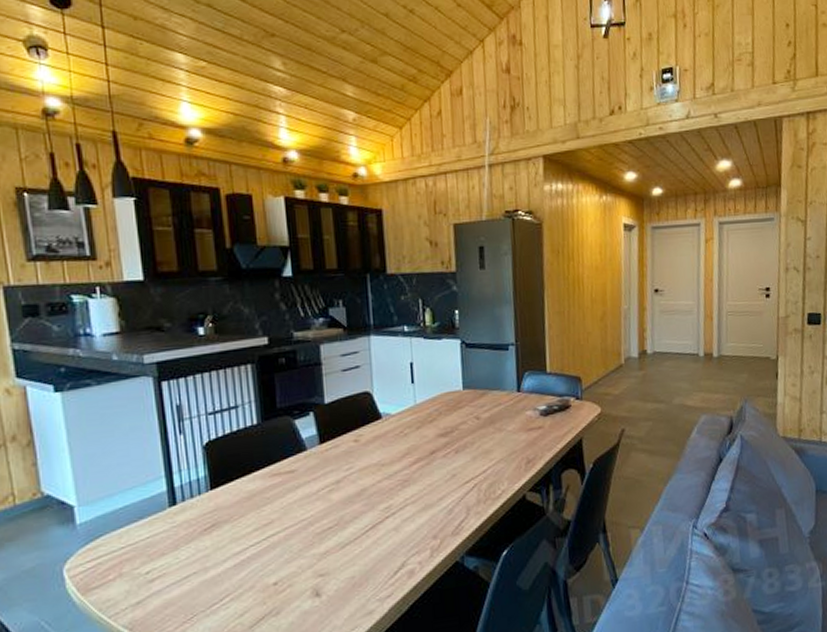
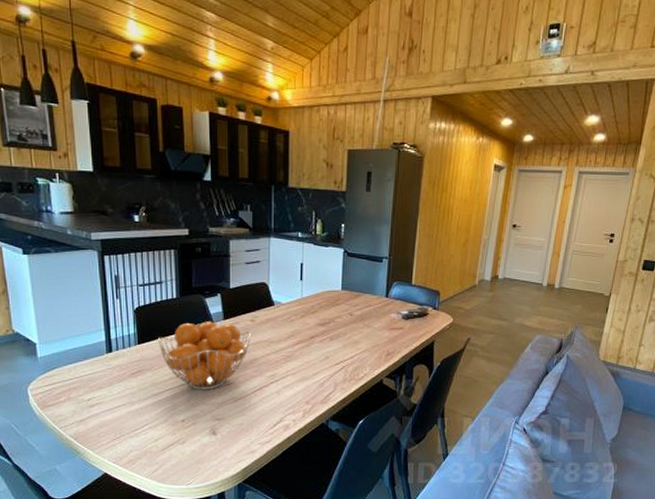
fruit basket: none [237,448,357,540] -> present [158,321,252,390]

